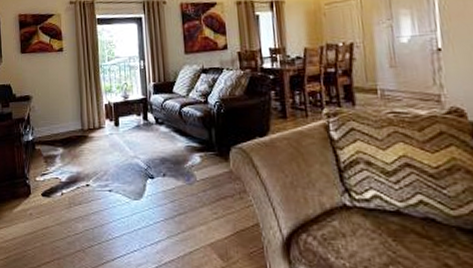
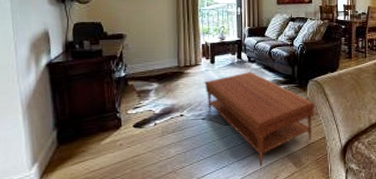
coffee table: none [109,136,243,255] -> present [204,72,316,167]

